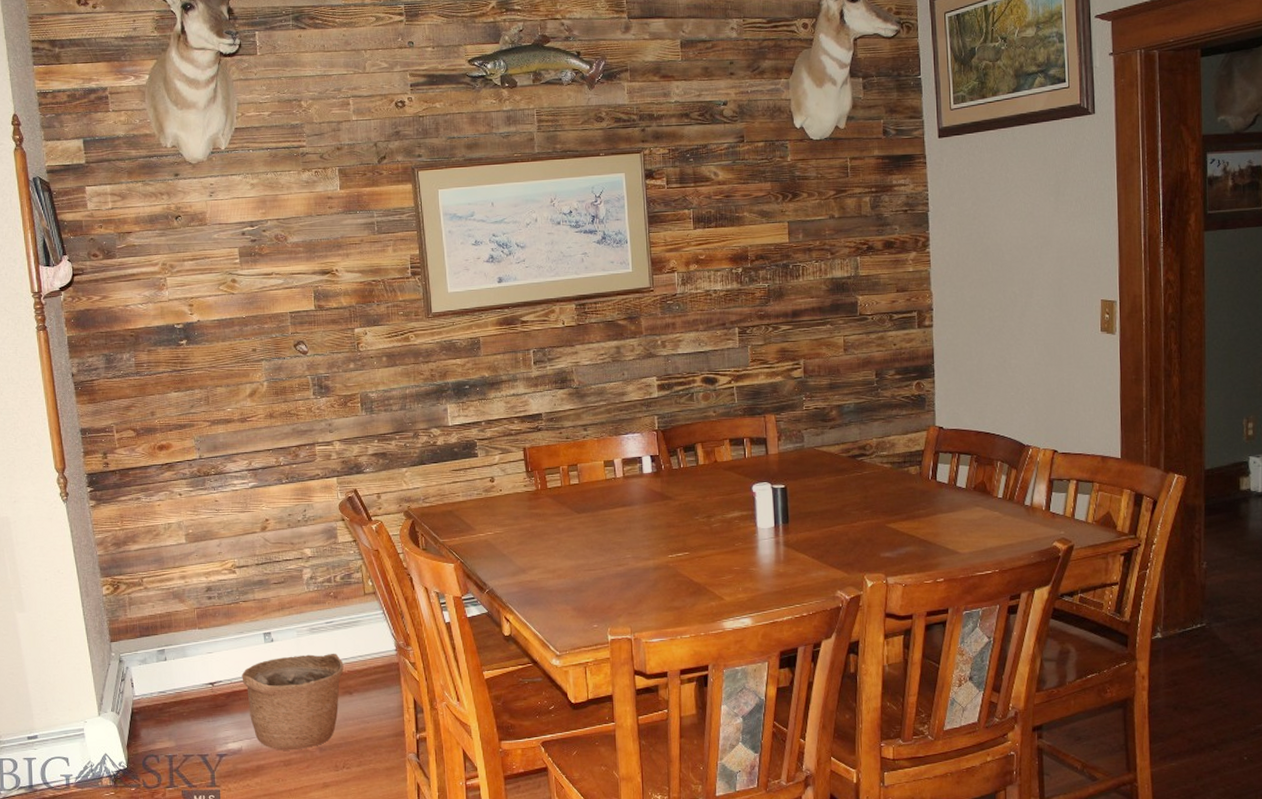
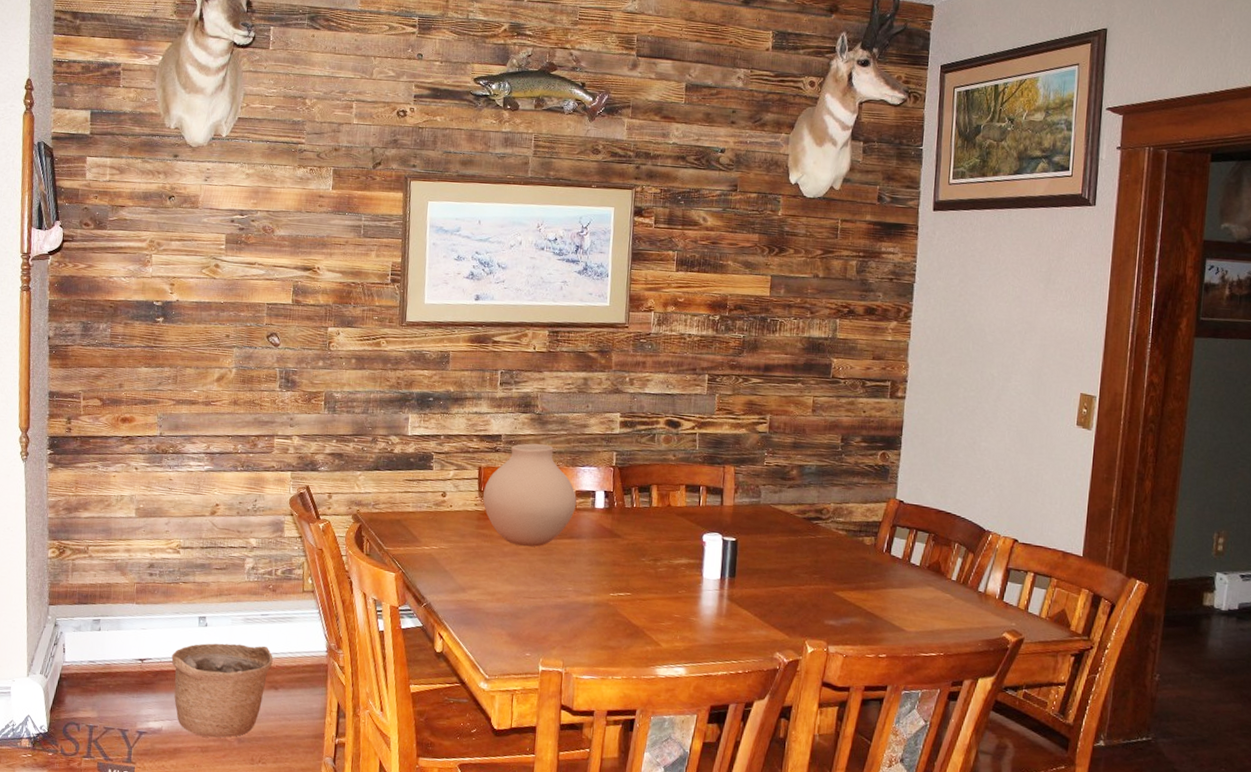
vase: none [531,417,625,520] -> present [483,443,577,547]

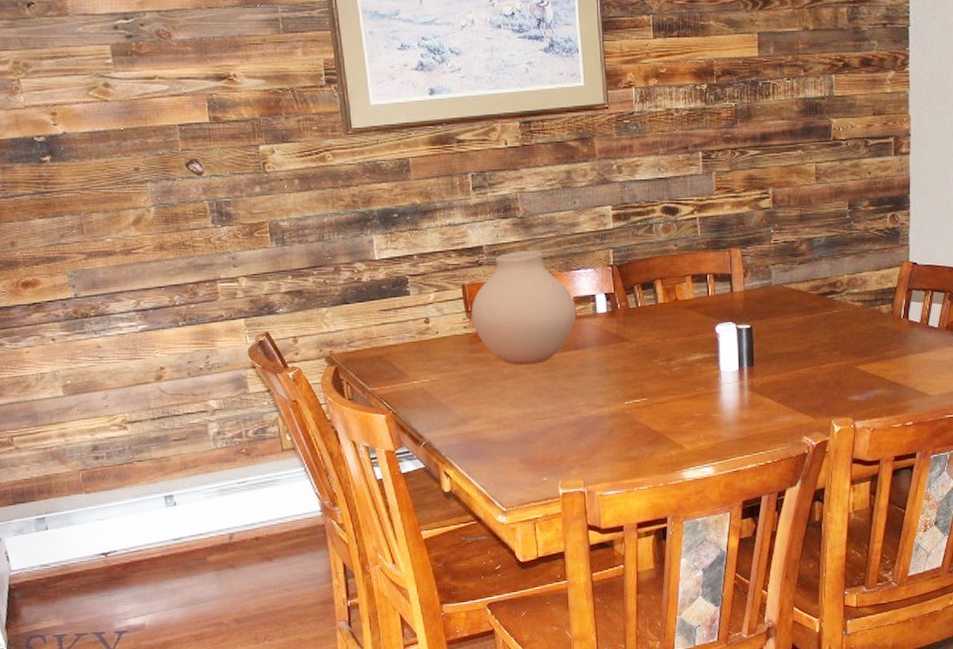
basket: present [171,643,273,738] -> none [140,516,261,624]

